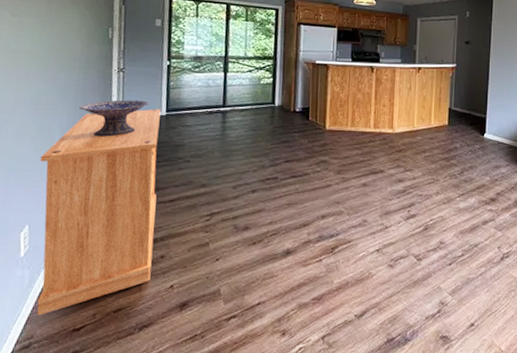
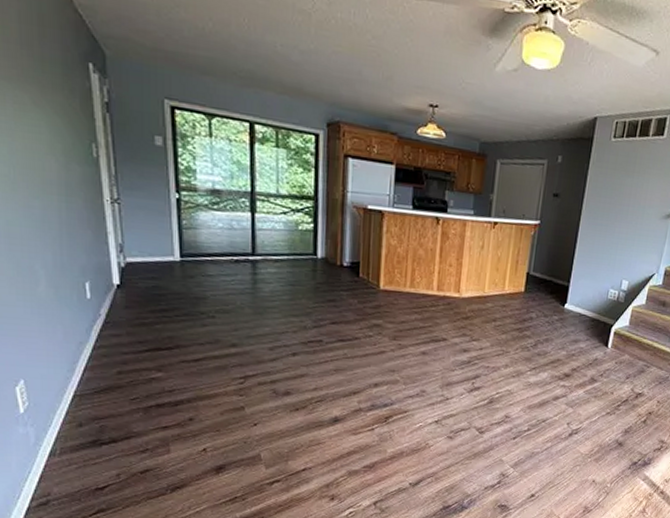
dresser: present [37,108,161,316] -> none [25,252,179,474]
decorative bowl: present [79,100,150,137] -> none [66,238,158,284]

